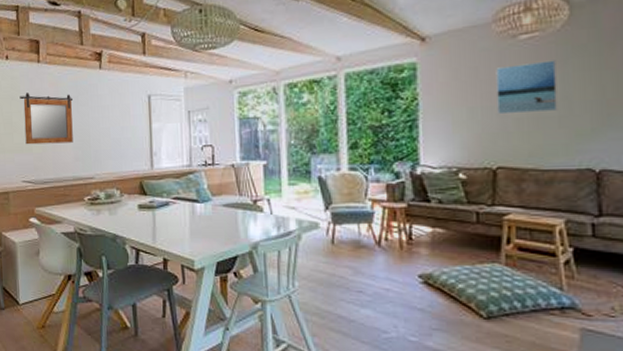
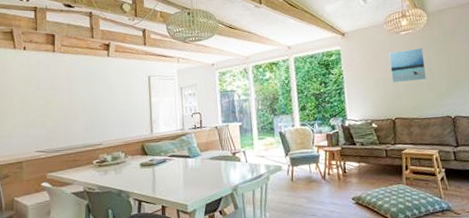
mirror: present [19,93,74,145] -> none [35,77,85,120]

